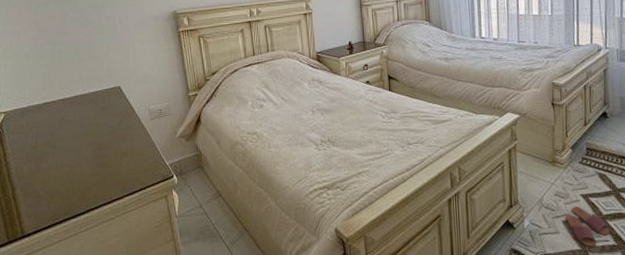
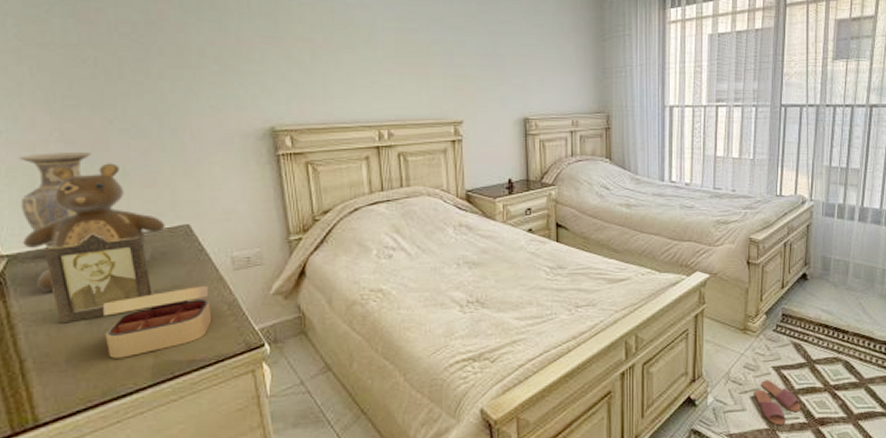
vase: none [10,37,56,107] -> present [18,152,92,249]
teddy bear: none [14,43,104,138] -> present [23,163,165,292]
photo frame: none [27,95,96,161] -> present [44,233,152,324]
jewelry box: none [64,131,137,187] -> present [102,285,212,358]

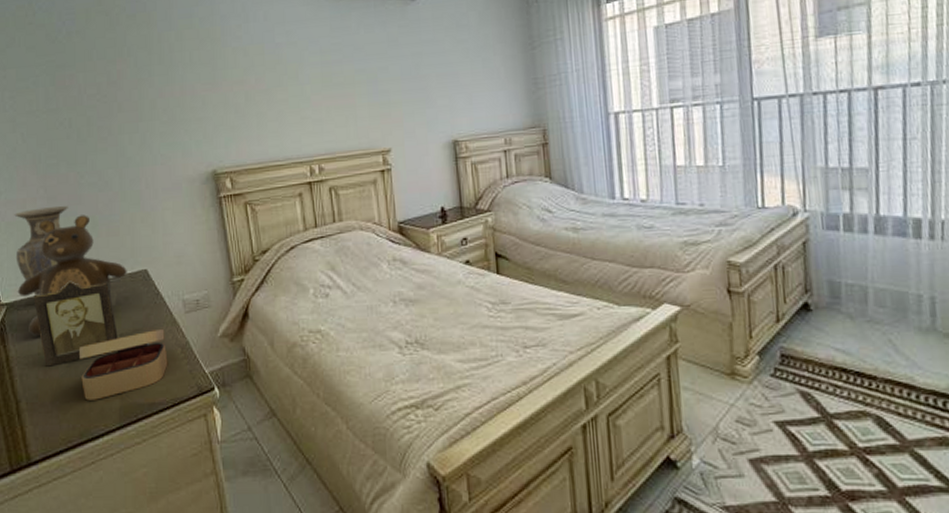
slippers: present [754,380,801,425] -> none [752,438,819,498]

